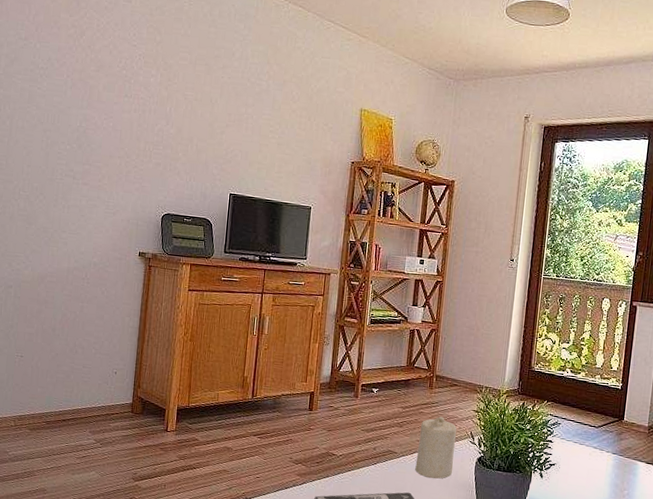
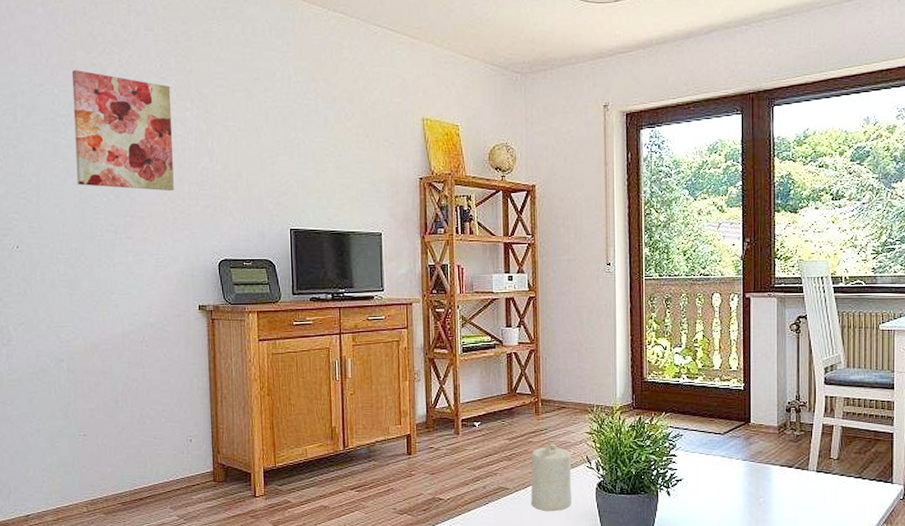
wall art: none [46,28,140,147] -> present [71,69,174,192]

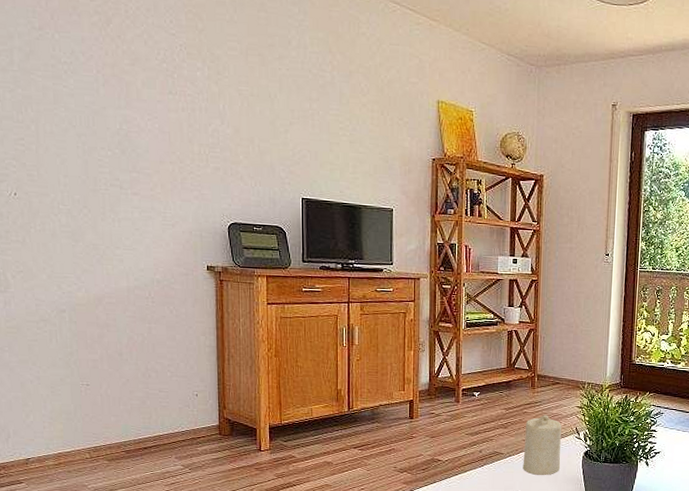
wall art: present [71,69,174,192] -> none [74,15,183,151]

